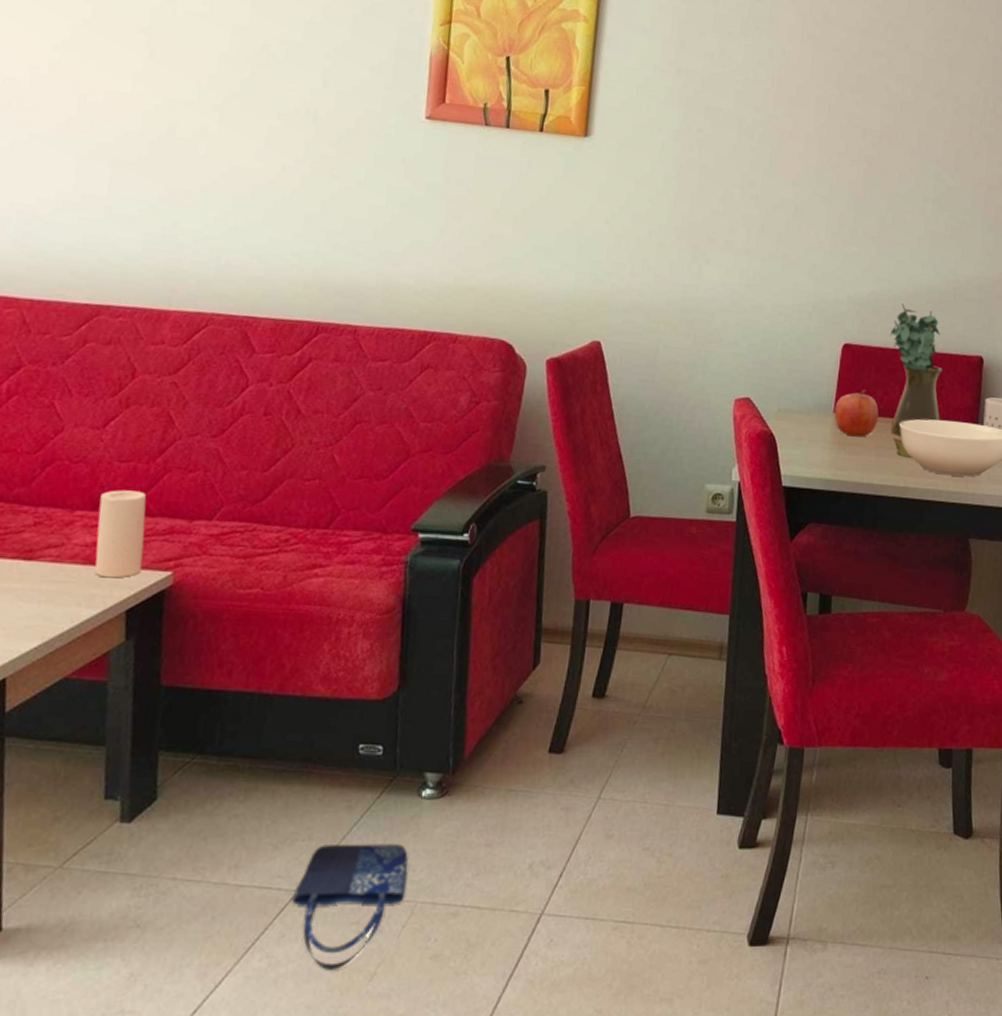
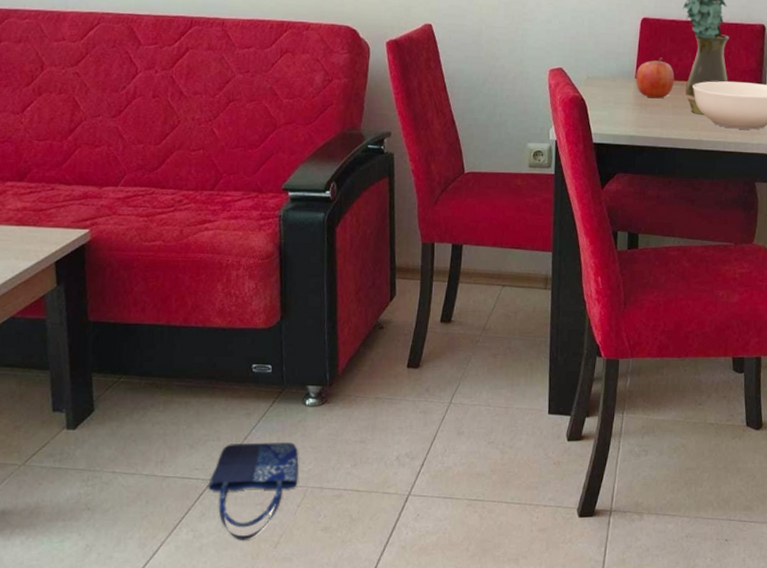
candle: present [94,490,147,578] -> none [25,164,65,236]

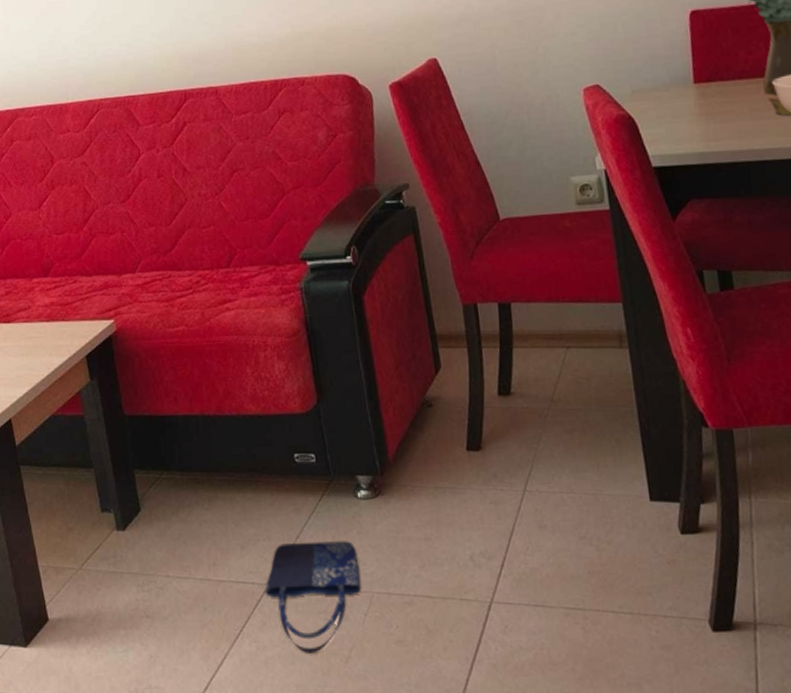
fruit: present [636,57,675,99] -> none [694,53,747,105]

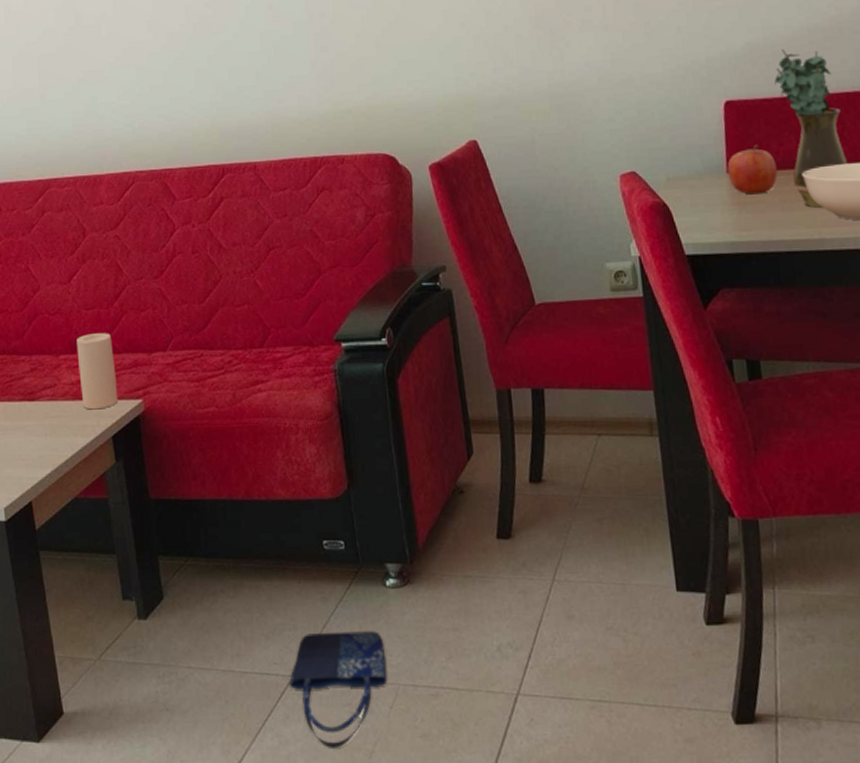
candle: none [48,256,91,331] -> present [76,333,119,410]
fruit: none [694,53,747,105] -> present [727,144,778,195]

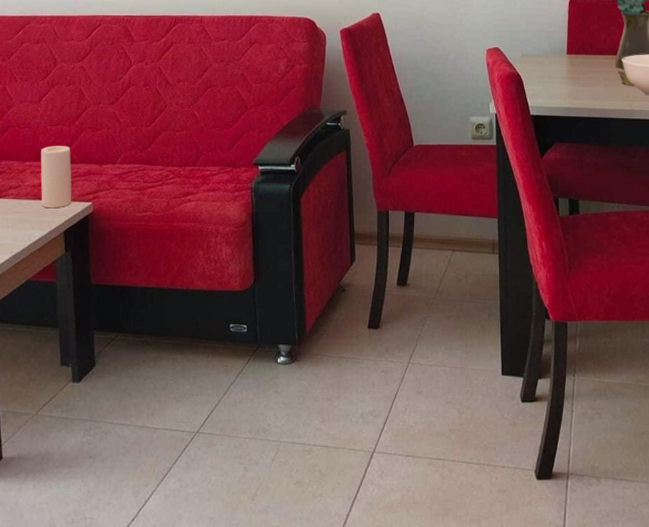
shopping bag: present [289,631,388,748] -> none [193,398,272,492]
fruit: present [727,144,778,195] -> none [567,34,605,72]

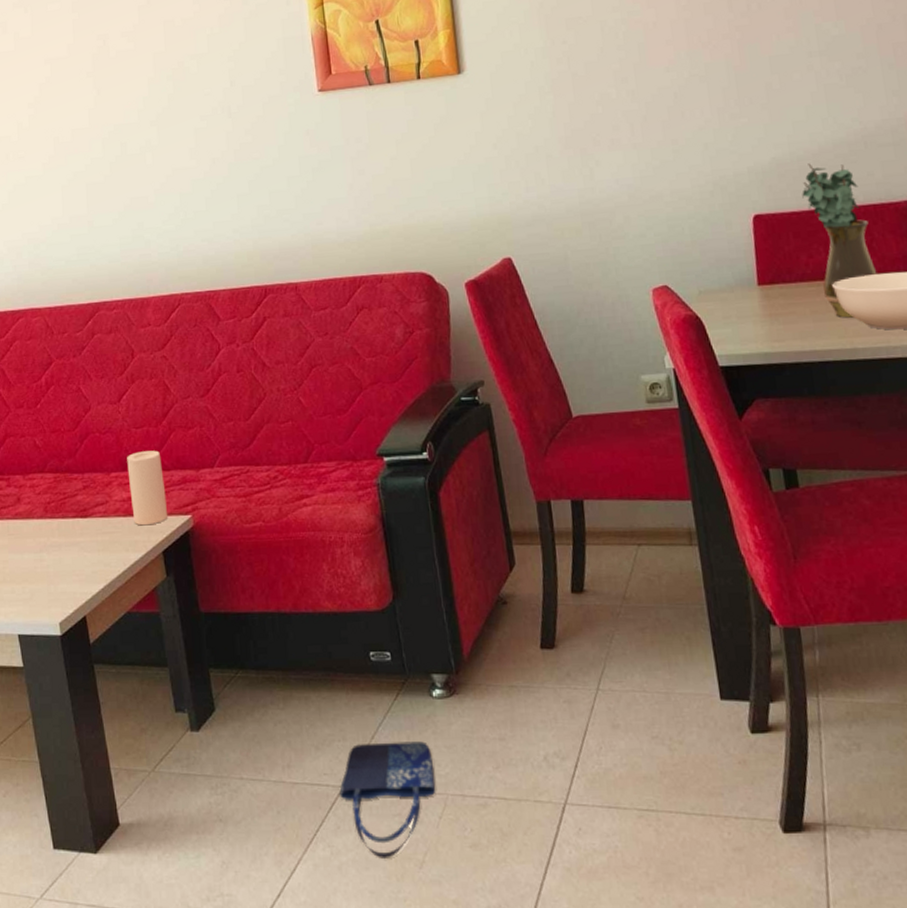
shopping bag: none [193,398,272,492] -> present [339,741,436,858]

